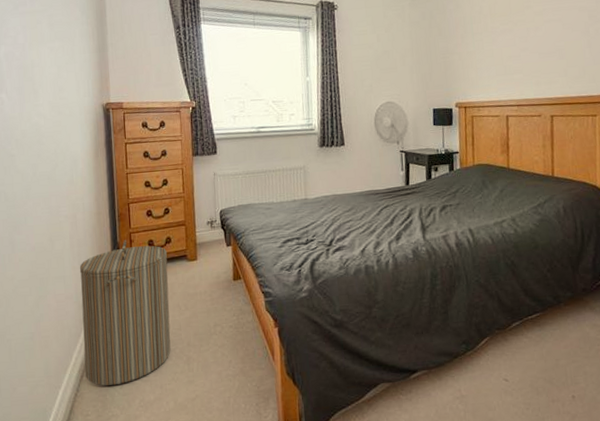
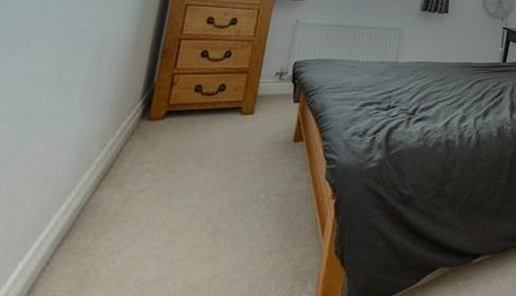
laundry hamper: present [79,240,171,387] -> none [64,81,218,260]

